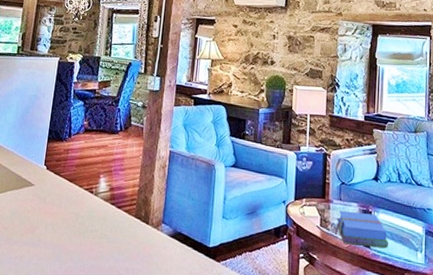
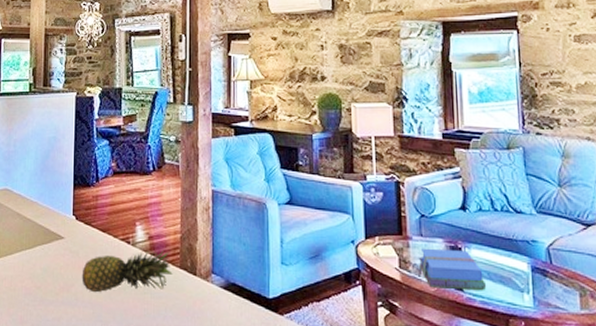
fruit: none [46,201,128,235] -> present [82,251,173,293]

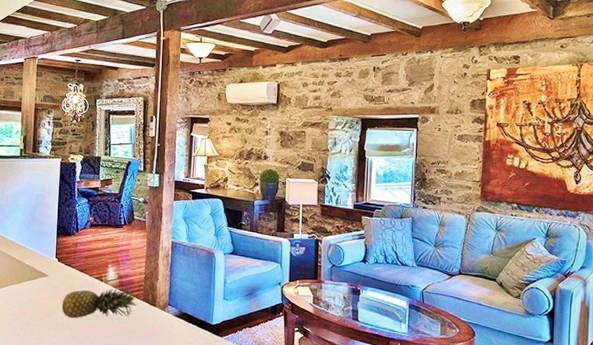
books: present [419,248,487,290] -> none [328,289,376,320]

